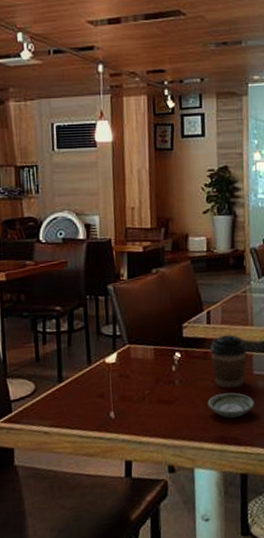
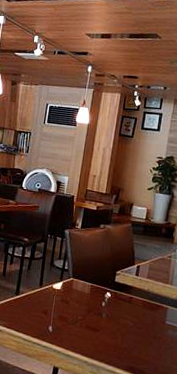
saucer: present [207,392,255,419] -> none [125,332,163,355]
coffee cup: present [209,334,248,389] -> none [134,287,165,331]

